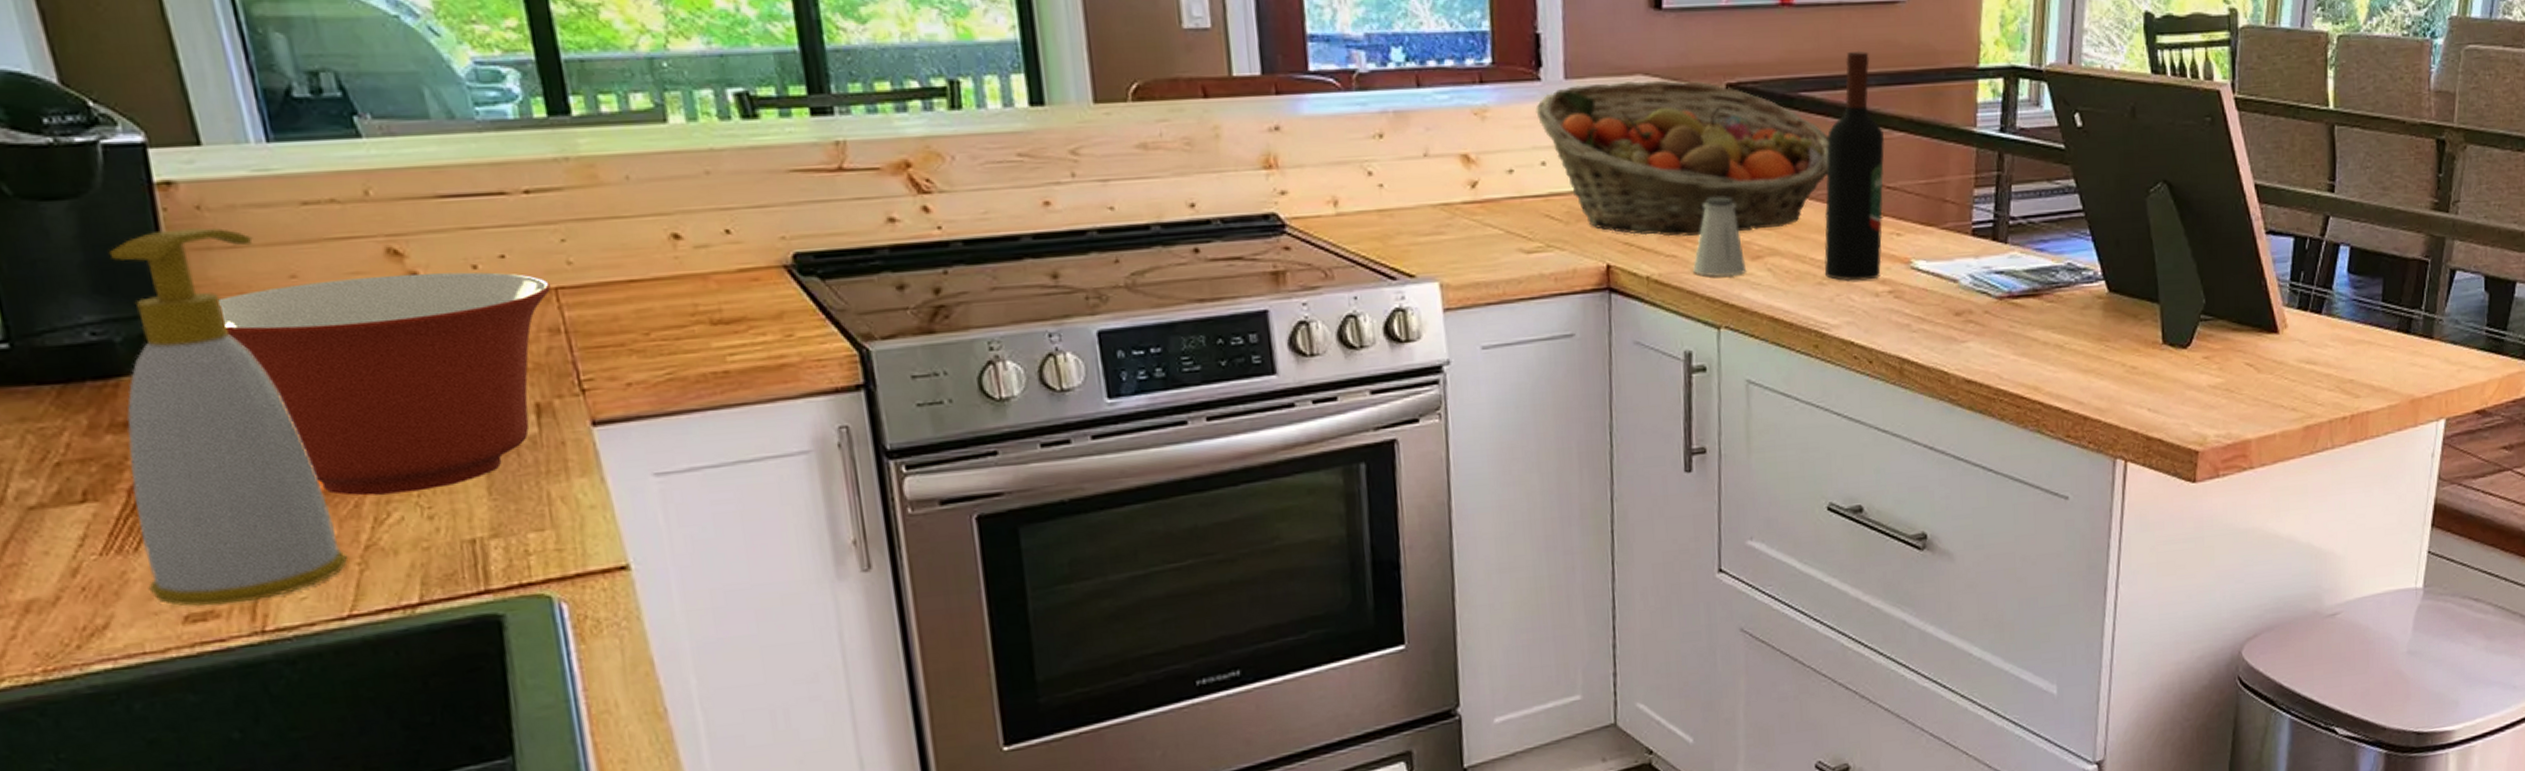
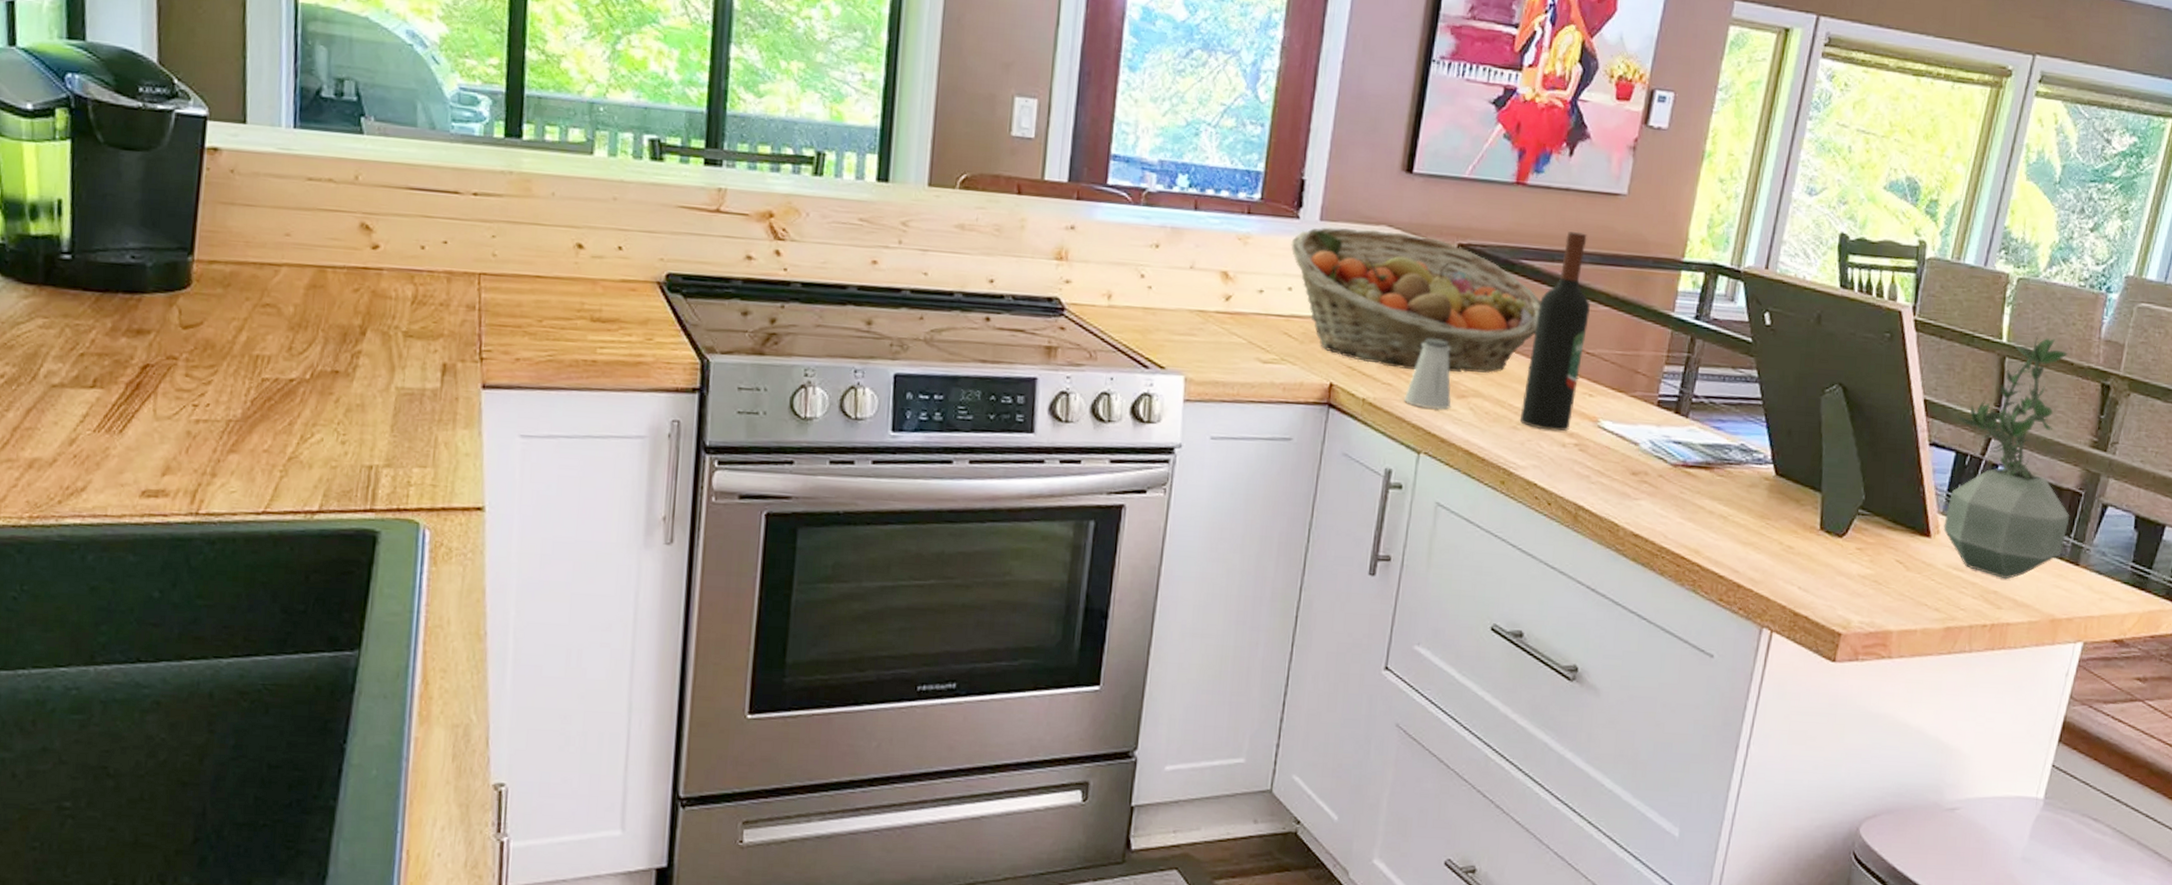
soap bottle: present [108,227,349,607] -> none [122,184,274,487]
mixing bowl: present [218,272,550,496] -> none [228,241,476,420]
potted plant: none [2289,95,2419,366] -> present [1943,335,2070,580]

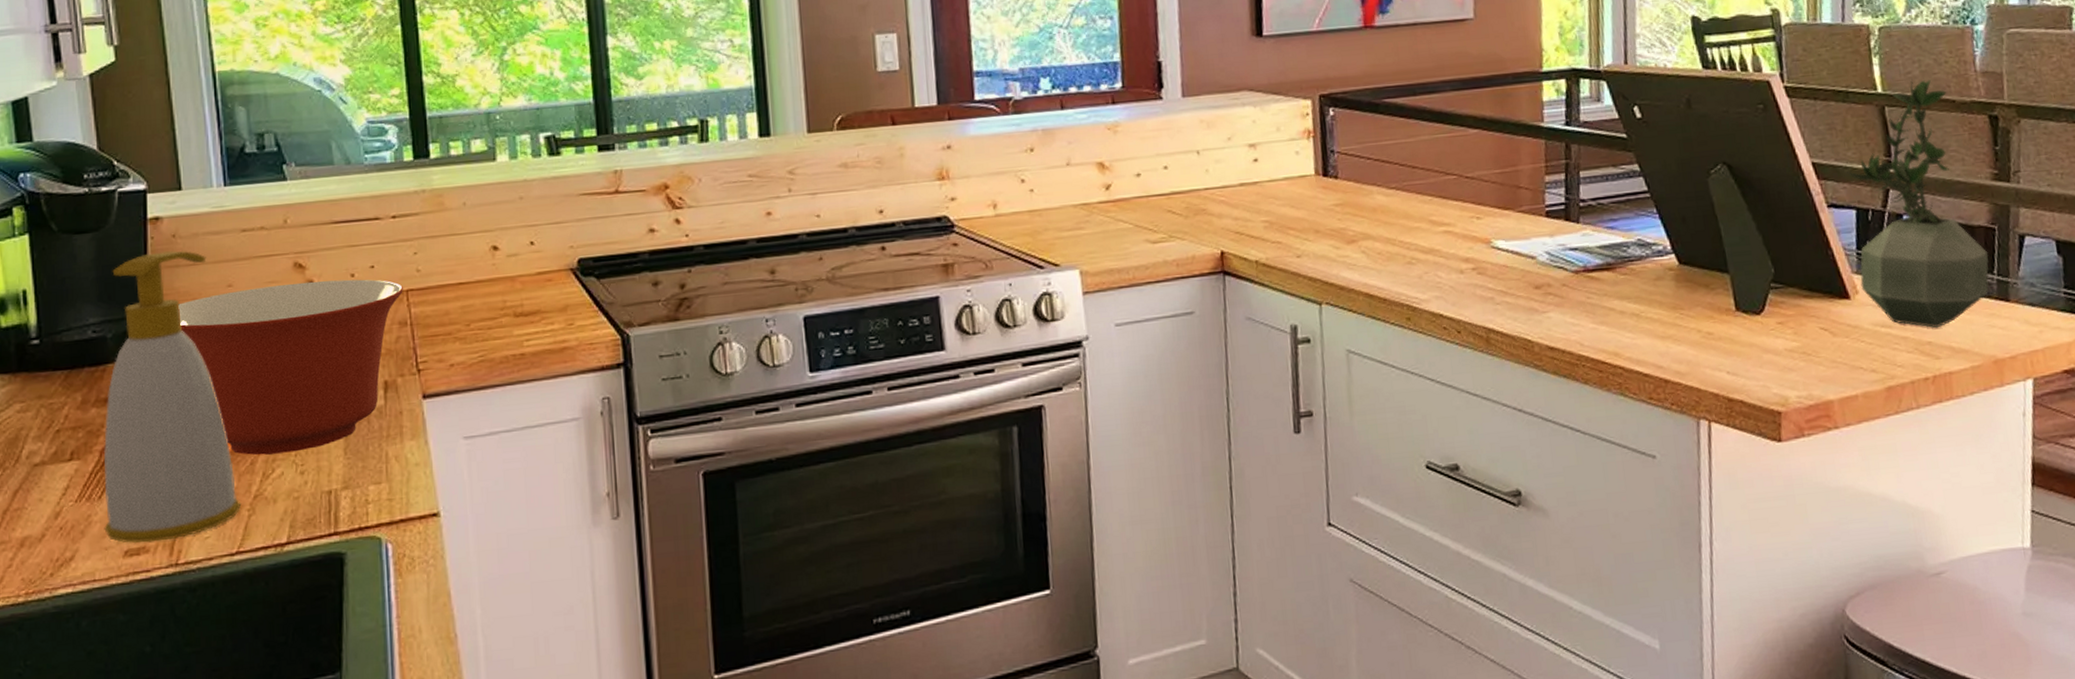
soap bottle: none [122,184,274,487] -> present [104,250,242,544]
mixing bowl: none [228,241,476,420] -> present [178,279,403,456]
fruit basket: present [1291,227,1541,373] -> none [1158,94,1412,226]
saltshaker: present [1404,339,1451,410] -> none [1296,190,1343,260]
wine bottle: present [1519,231,1590,432] -> none [1409,62,1465,261]

